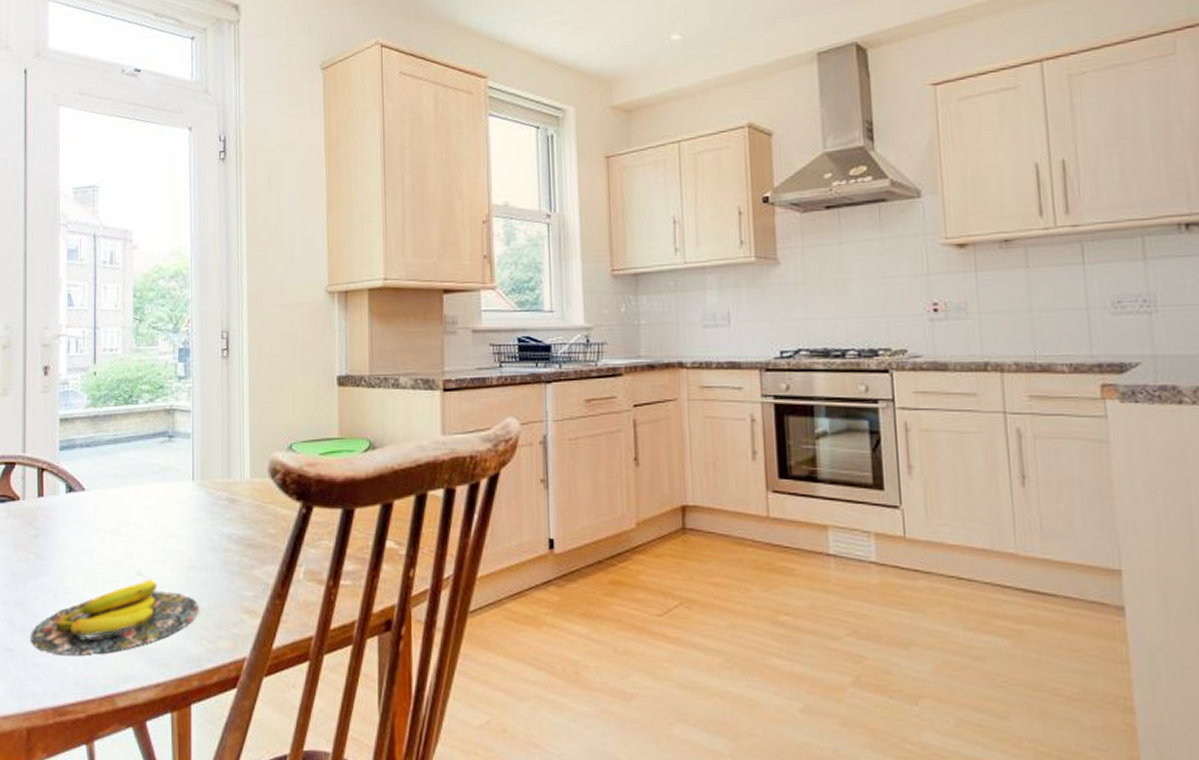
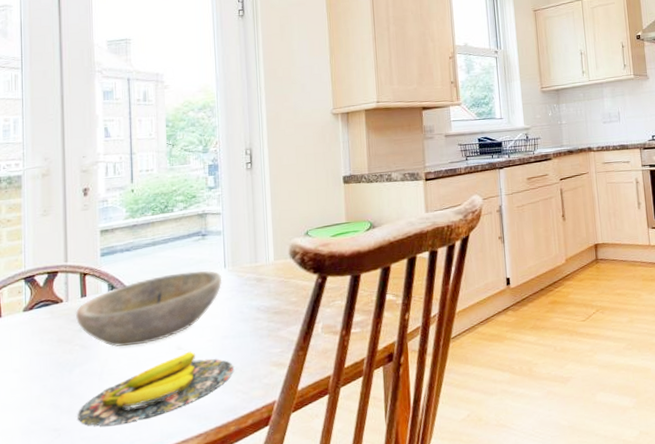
bowl: none [31,480,190,563] -> present [75,270,222,347]

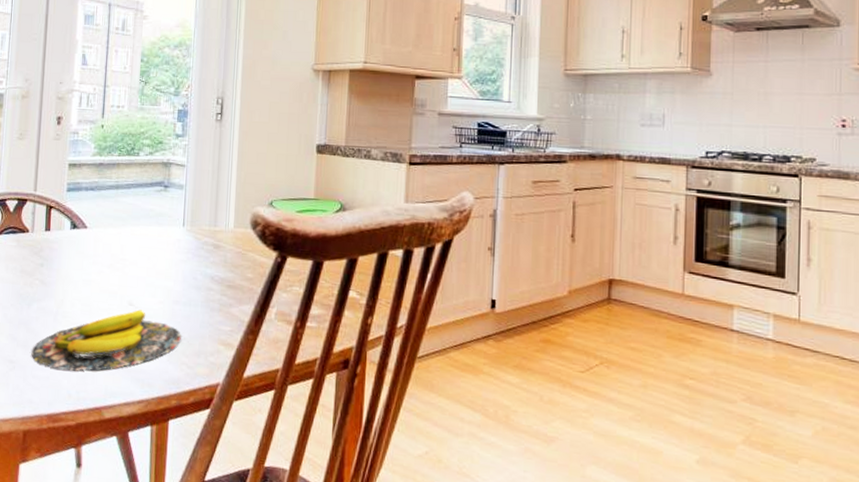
bowl: present [75,270,222,347] -> none [38,223,180,292]

